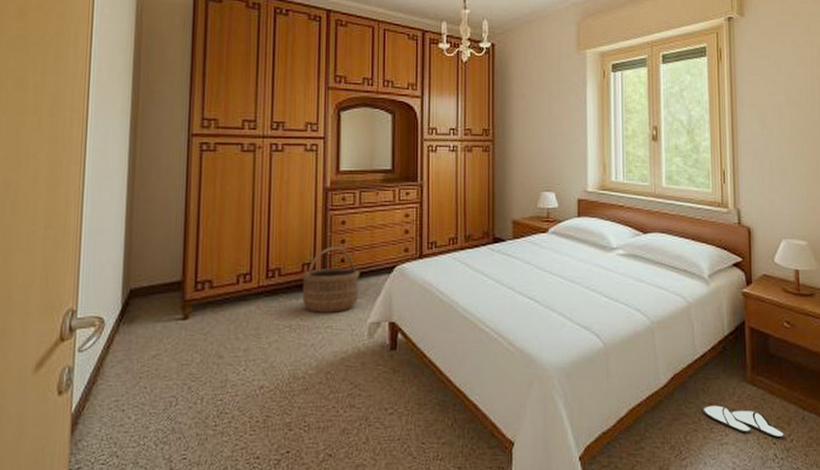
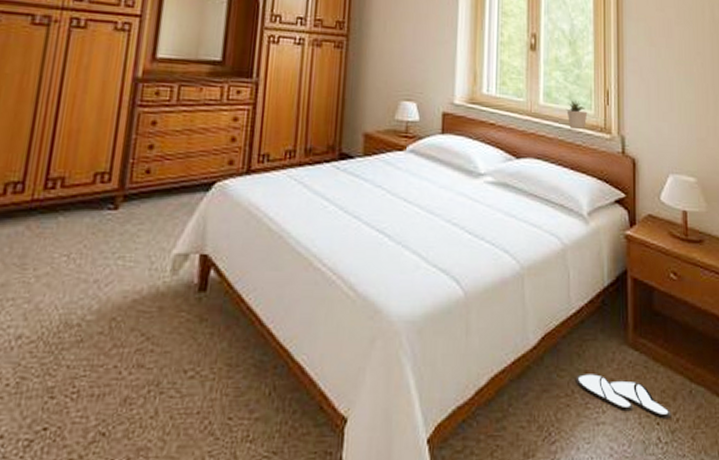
basket: present [302,247,360,313] -> none [89,153,169,239]
potted plant: none [686,181,706,206] -> present [565,100,588,130]

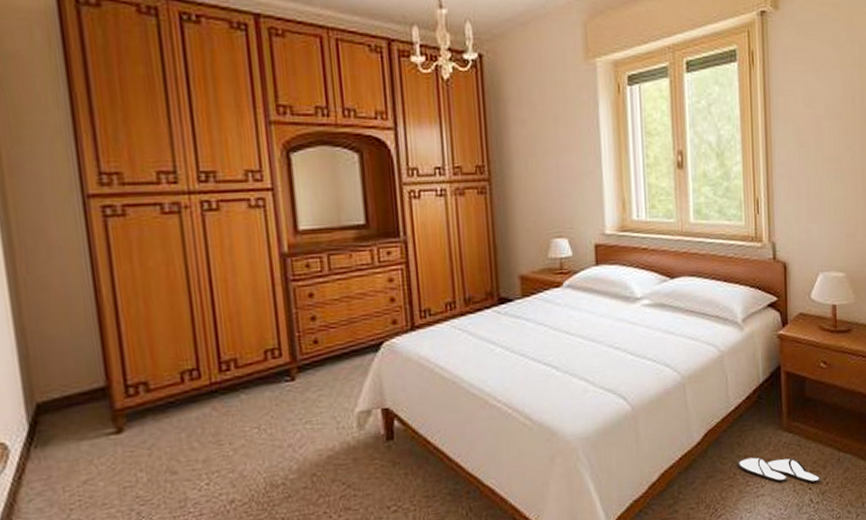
potted plant: present [565,100,588,130] -> none [716,213,739,243]

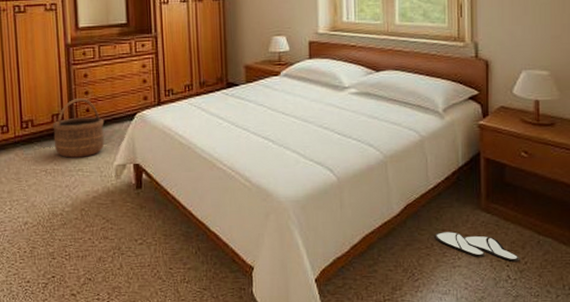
basket: none [266,326,341,407] -> present [53,98,105,158]

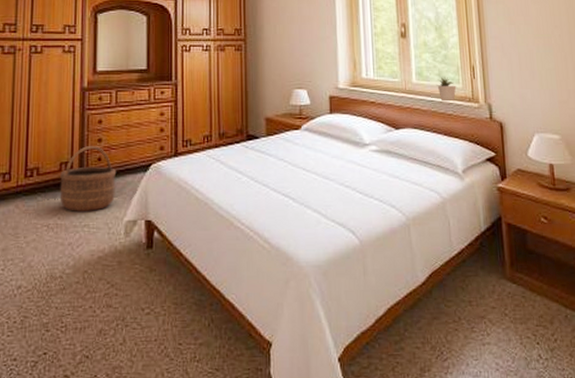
potted plant: none [420,17,442,42] -> present [436,77,457,102]
slippers: present [434,232,520,262] -> none [461,304,550,338]

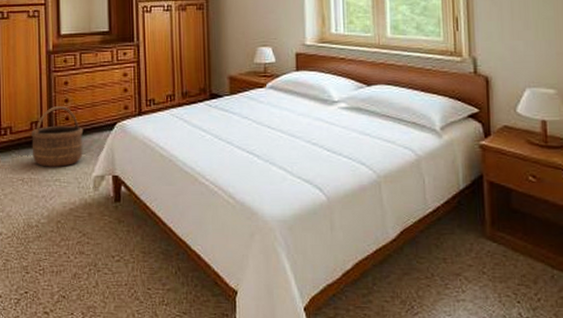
potted plant: present [436,77,457,102] -> none [413,30,437,56]

